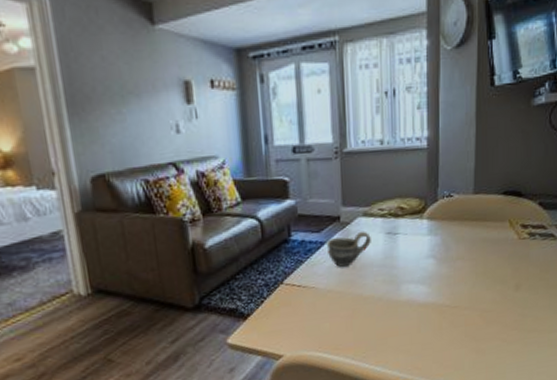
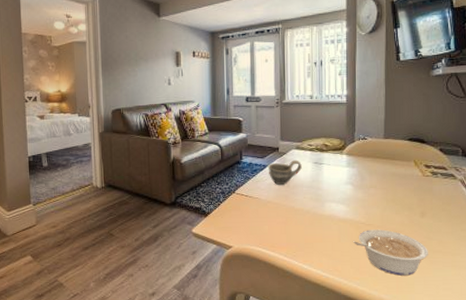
legume: none [436,311,522,365] -> present [353,229,428,276]

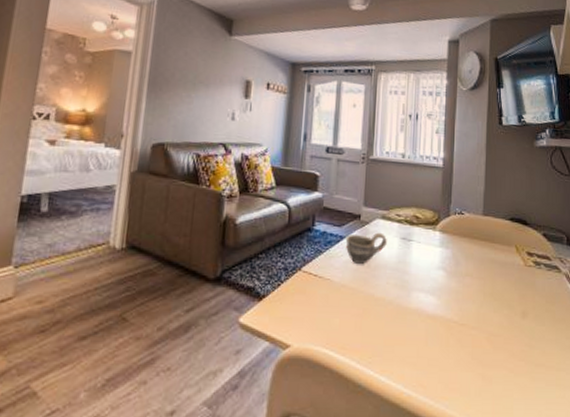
legume: present [353,229,428,276] -> none [443,331,530,396]

